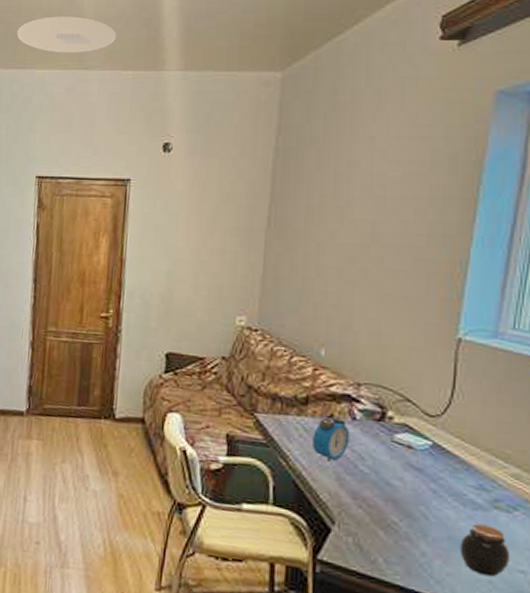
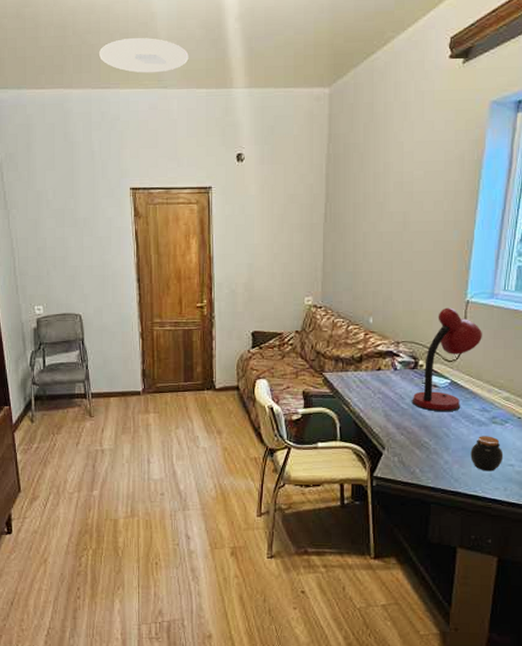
alarm clock: present [313,415,350,461] -> none [367,368,393,403]
desk lamp: none [375,345,480,485] -> present [412,307,482,412]

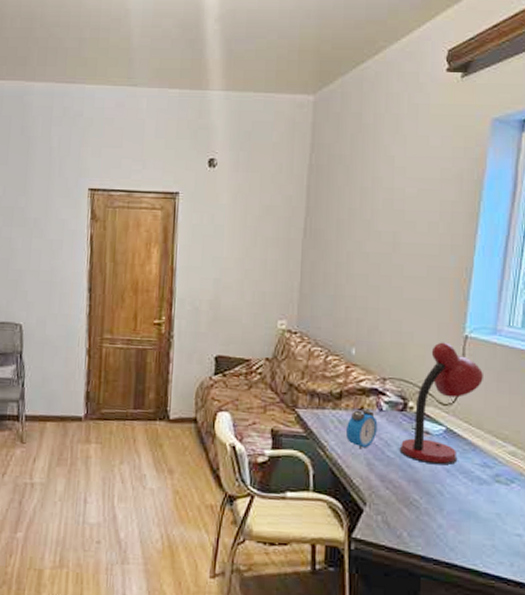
ceiling light: present [99,38,189,73] -> none [67,34,163,70]
alarm clock: none [367,368,393,403] -> present [346,407,378,449]
jar: present [470,436,504,471] -> none [469,496,509,541]

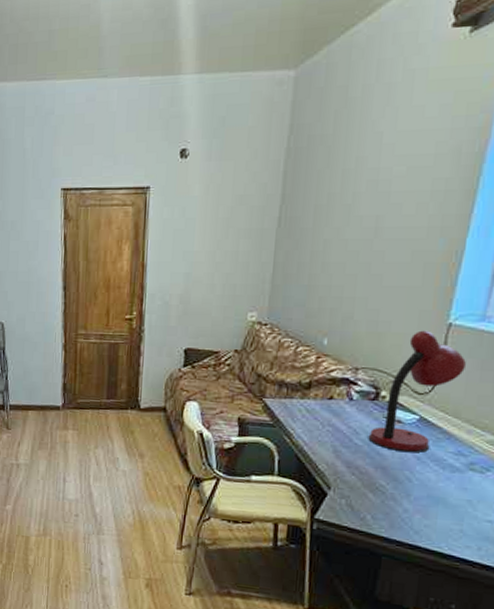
alarm clock: present [346,407,378,449] -> none [314,397,347,437]

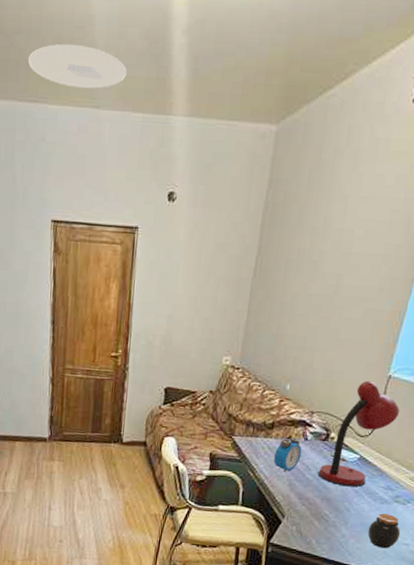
ceiling light: none [37,21,134,62] -> present [28,44,127,89]
alarm clock: none [314,397,347,437] -> present [274,437,302,472]
jar: none [437,484,481,526] -> present [367,513,401,549]

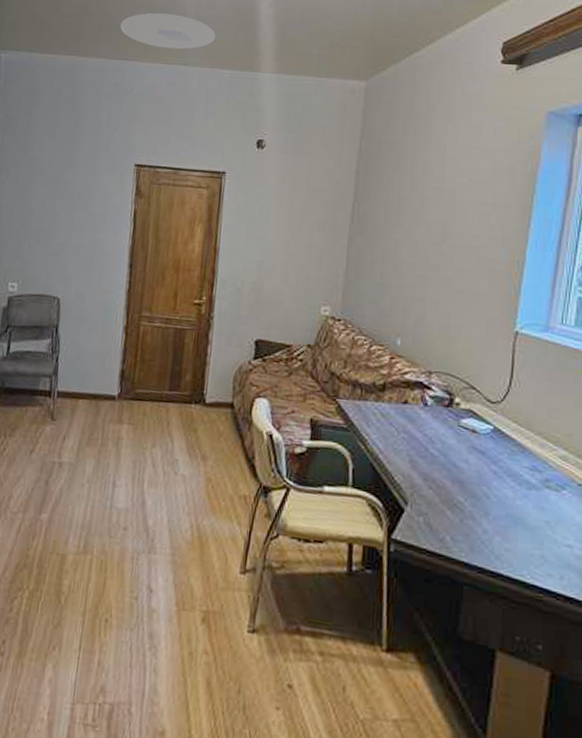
alarm clock: present [274,437,302,472] -> none [389,401,422,445]
desk lamp: present [317,380,400,487] -> none [444,337,534,467]
jar: present [367,513,401,549] -> none [516,502,559,551]

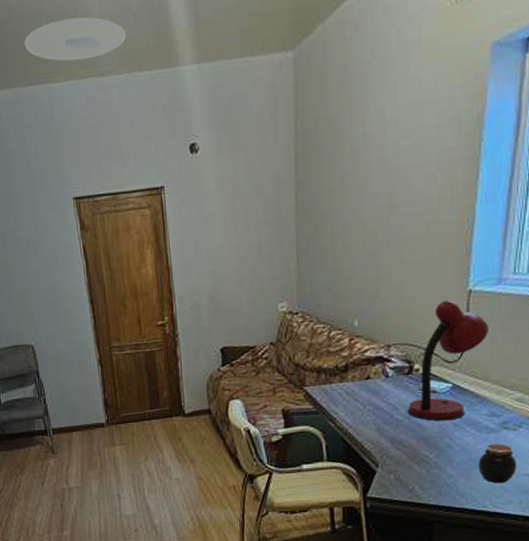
desk lamp: none [444,337,534,467] -> present [407,300,488,421]
jar: none [516,502,559,551] -> present [478,443,517,484]

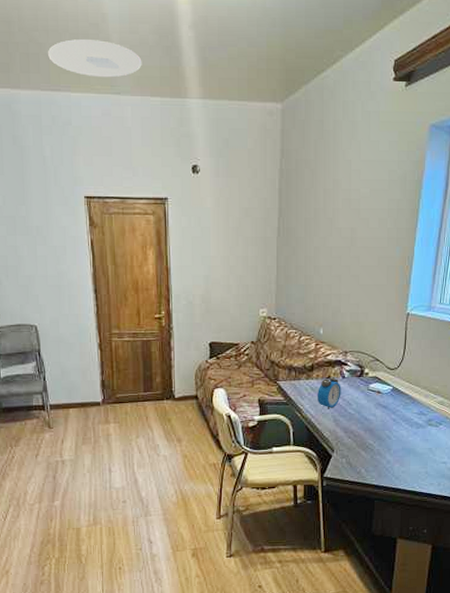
alarm clock: none [355,376,385,416] -> present [318,376,341,409]
desk lamp: present [407,300,488,421] -> none [358,319,420,416]
jar: present [478,443,517,484] -> none [409,437,438,469]

